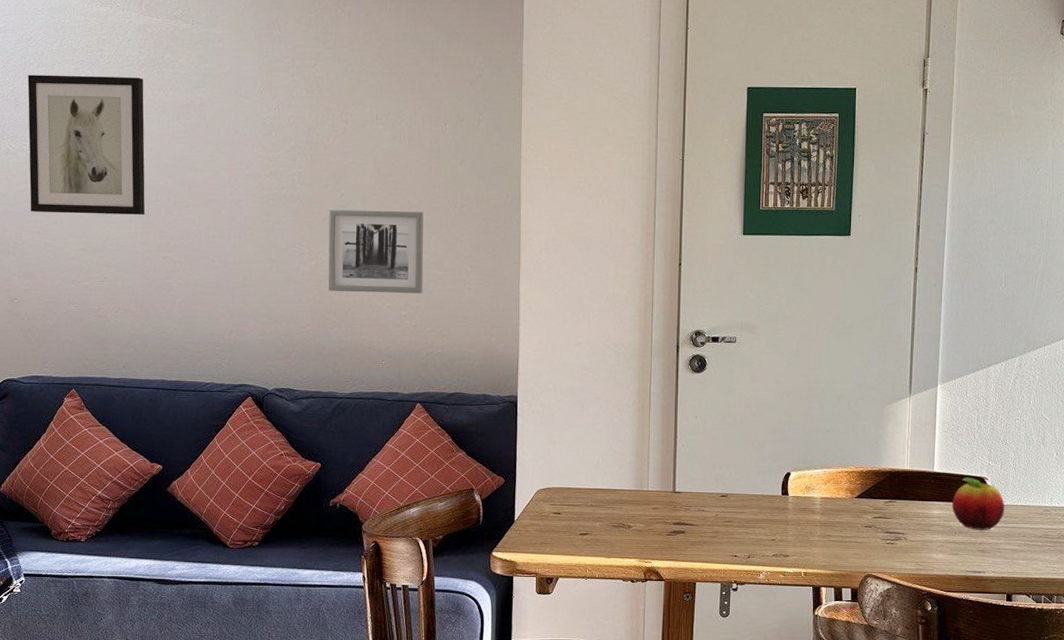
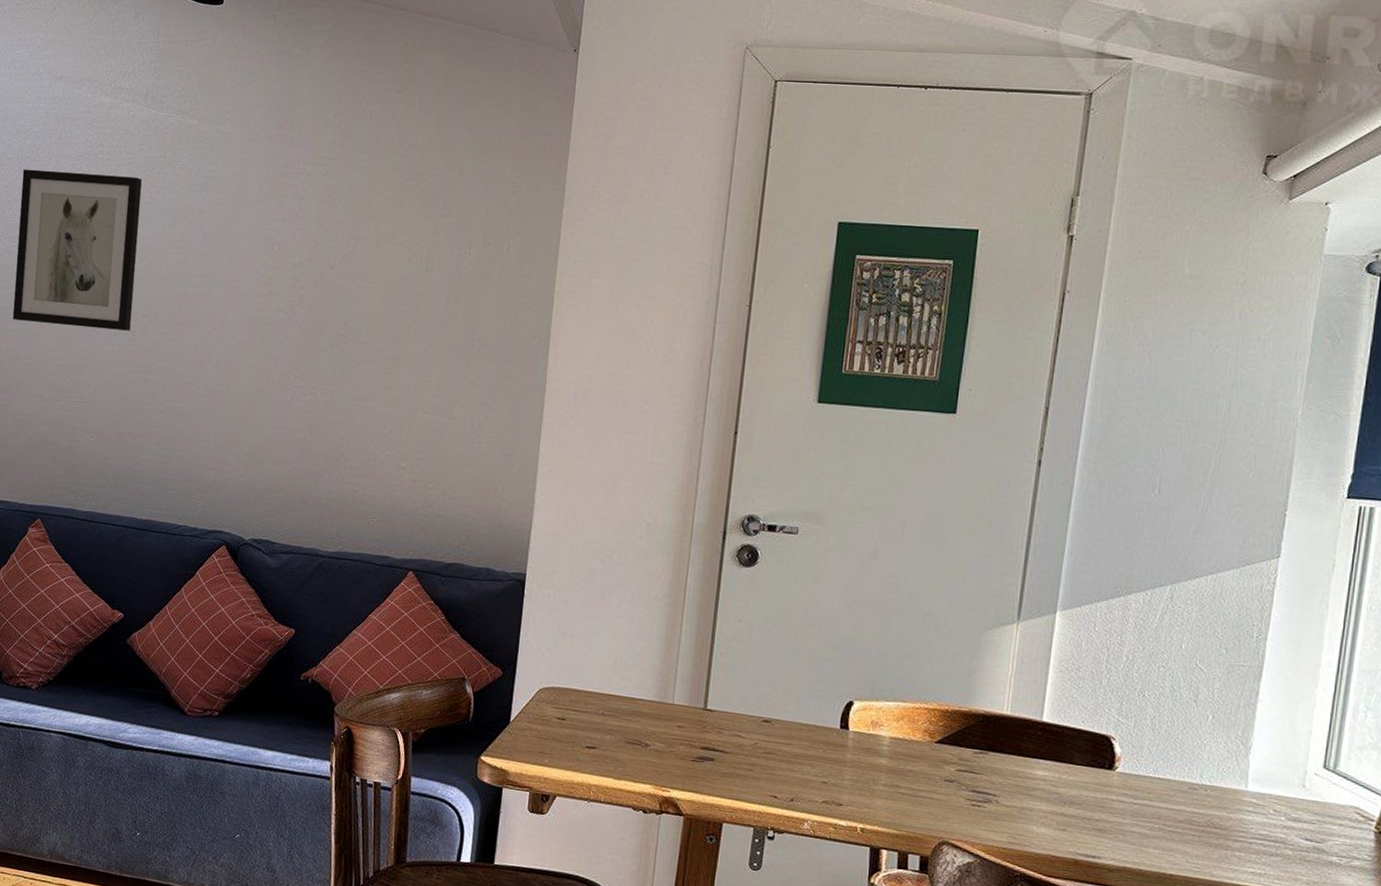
wall art: present [328,209,424,294] -> none [320,338,436,444]
fruit: present [952,477,1005,530] -> none [1063,733,1136,804]

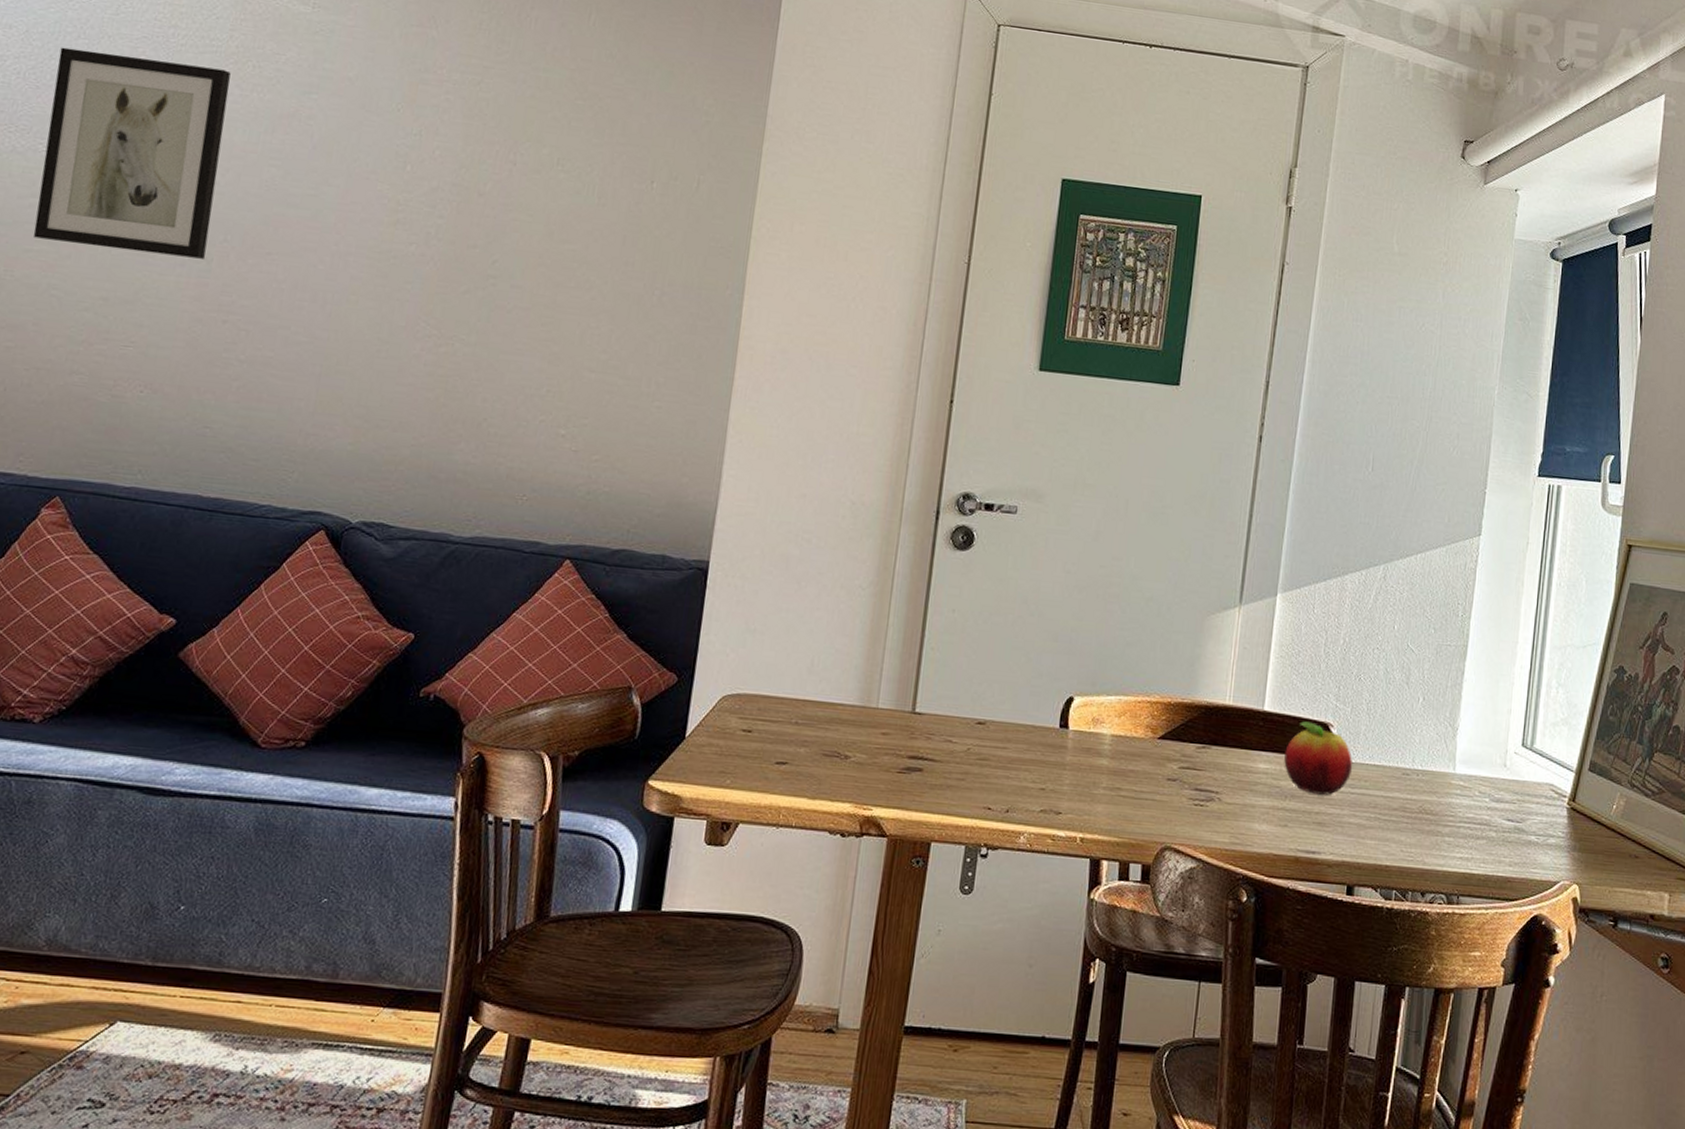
fruit: none [1063,733,1136,804] -> present [1284,721,1353,795]

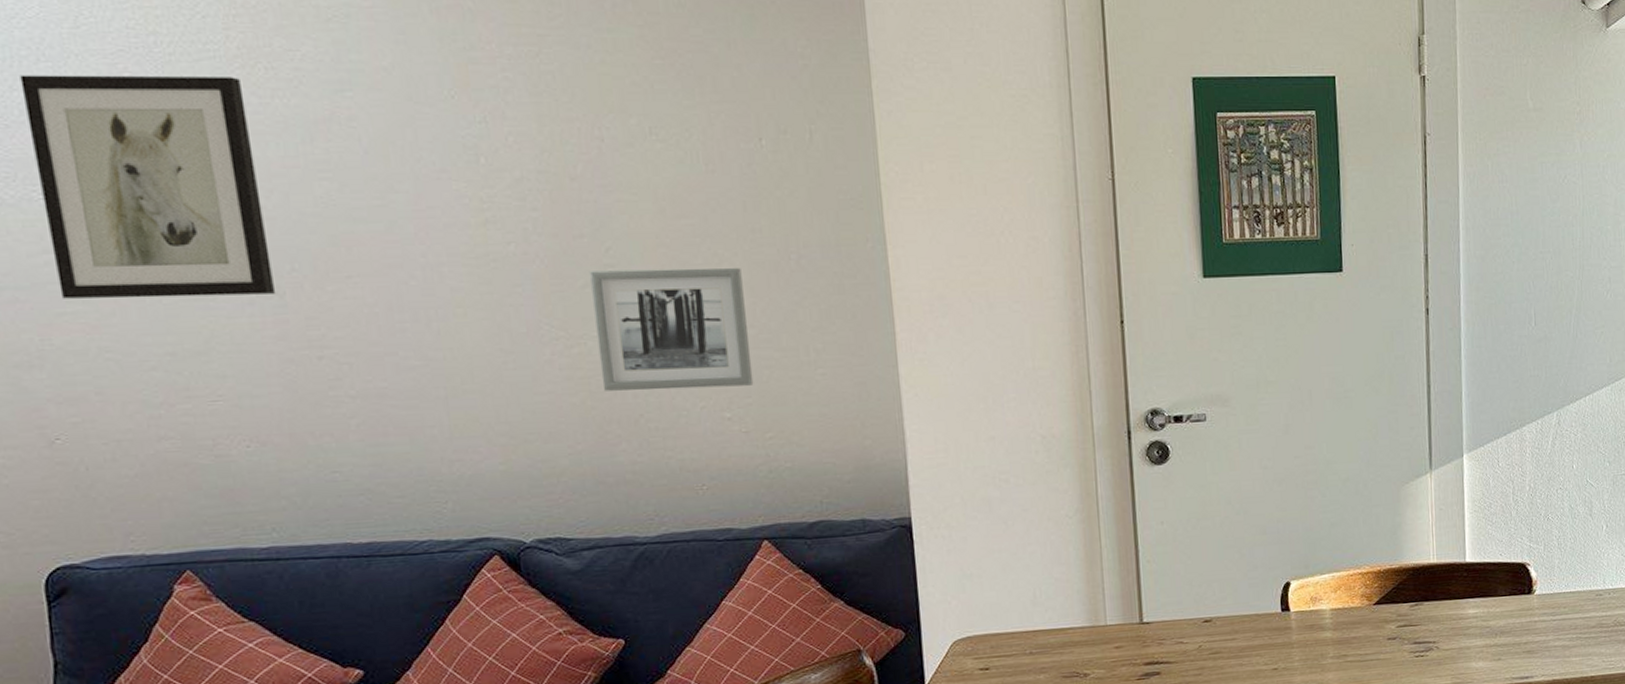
wall art: none [458,279,607,408] -> present [588,268,754,391]
fruit: present [1284,721,1353,795] -> none [1490,565,1552,628]

